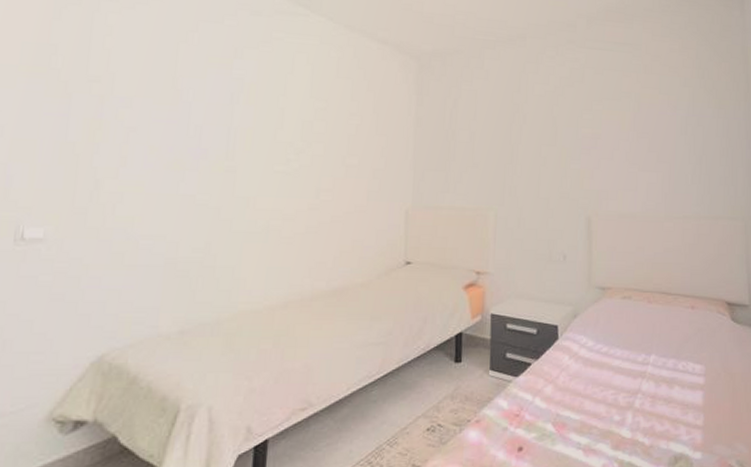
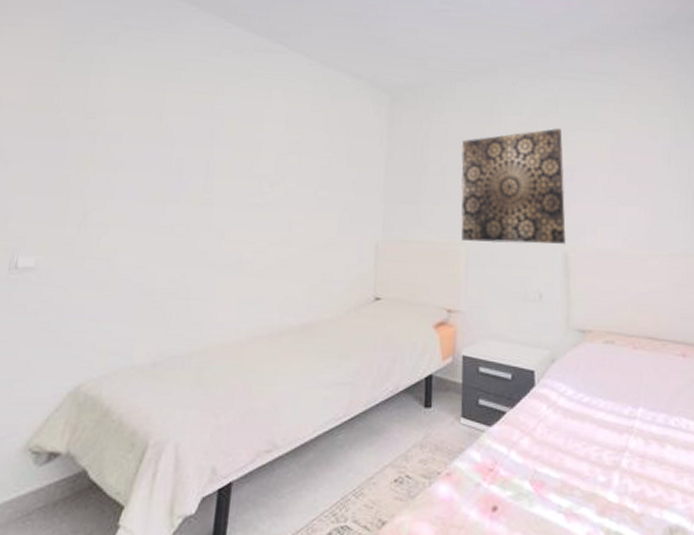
wall art: none [489,97,590,209] -> present [461,128,567,244]

